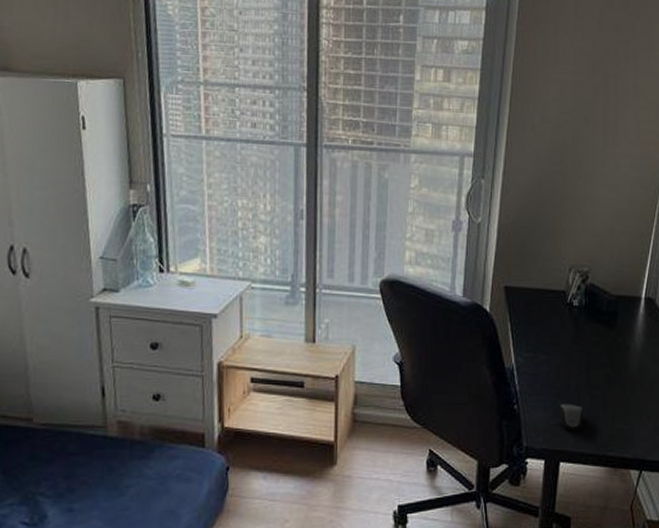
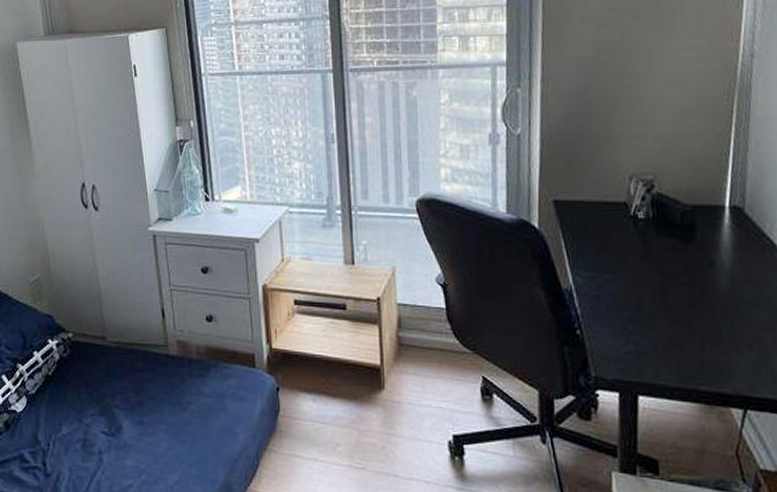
computer mouse: present [559,404,584,432] -> none [632,329,665,361]

